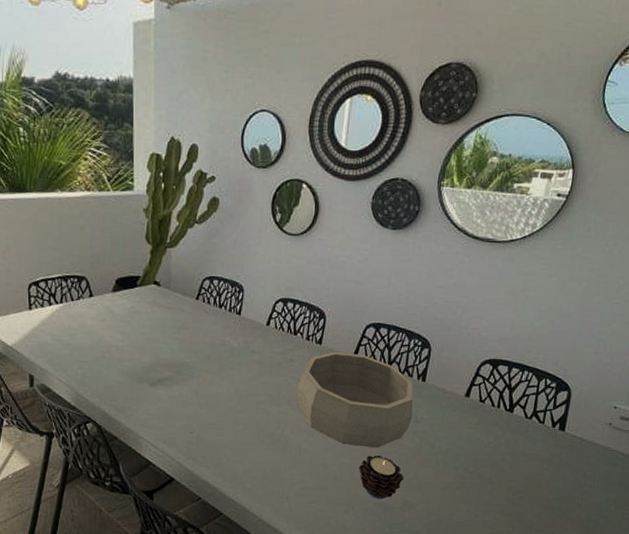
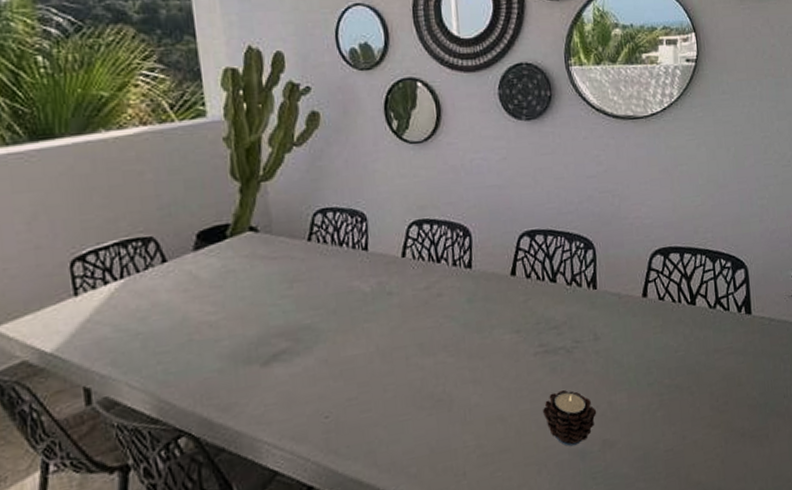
decorative bowl: present [296,351,414,448] -> none [452,271,592,388]

